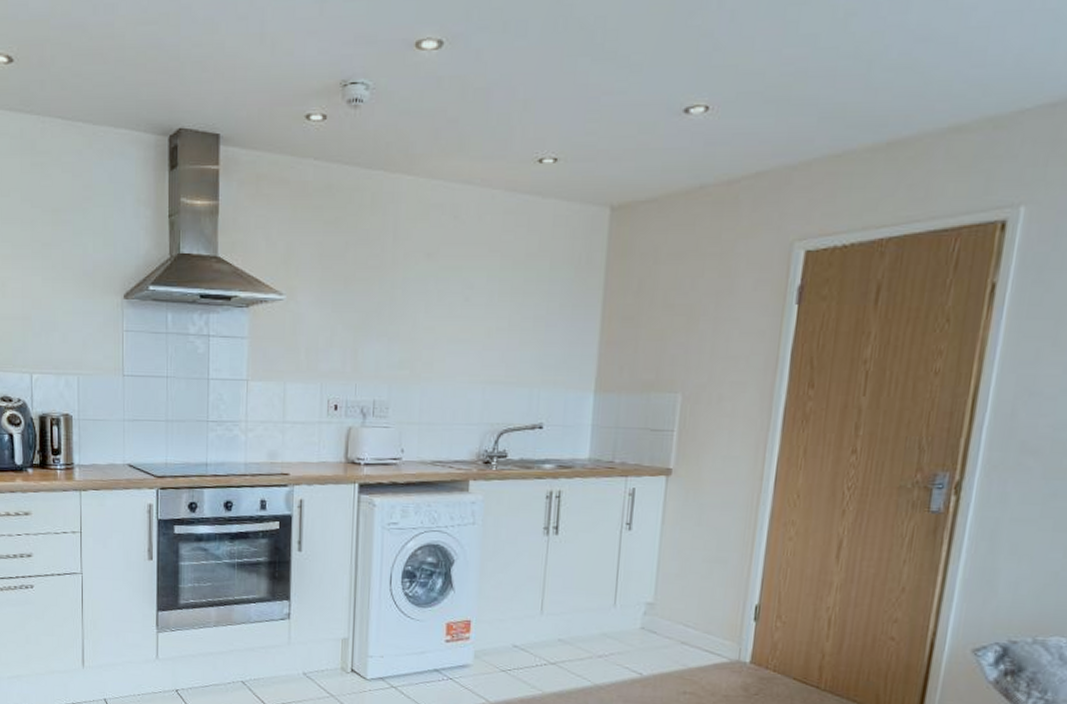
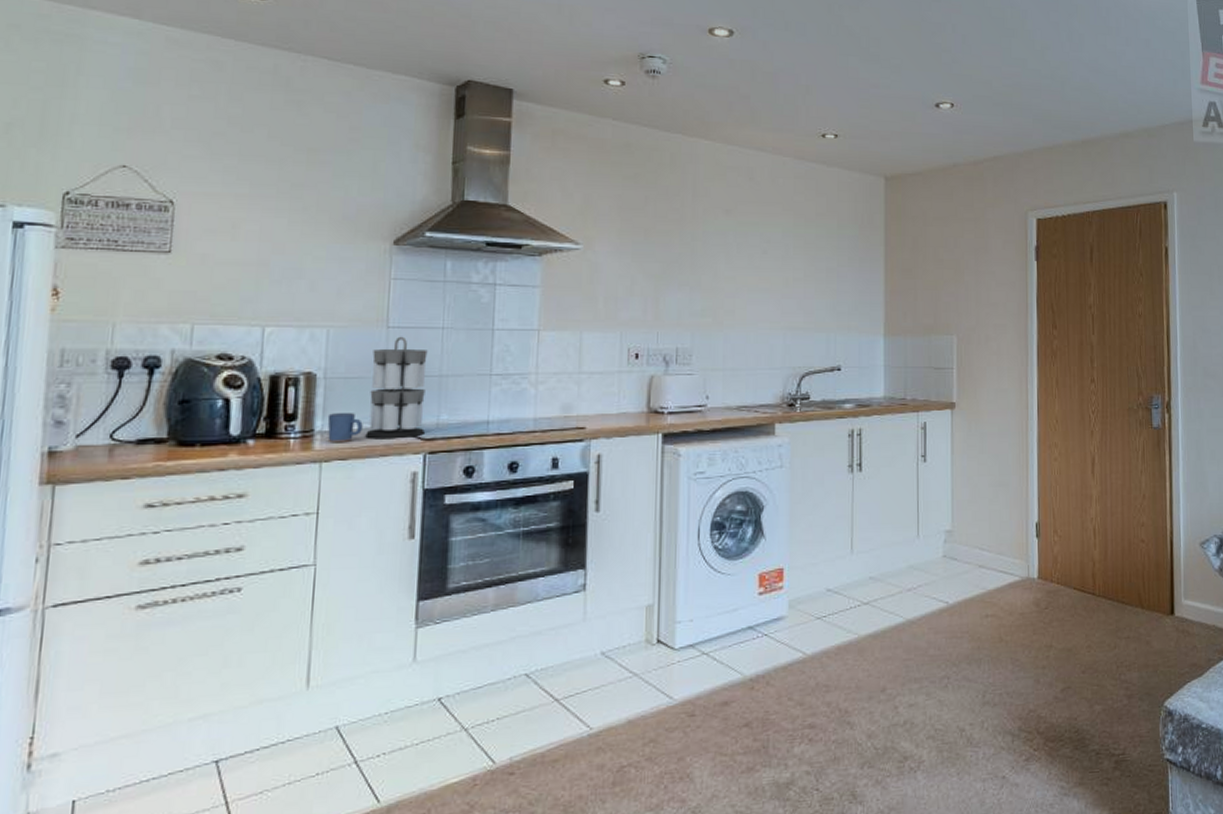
mug: none [83,450,109,476] -> present [327,413,363,443]
spice rack: none [112,384,156,475] -> present [365,336,428,439]

